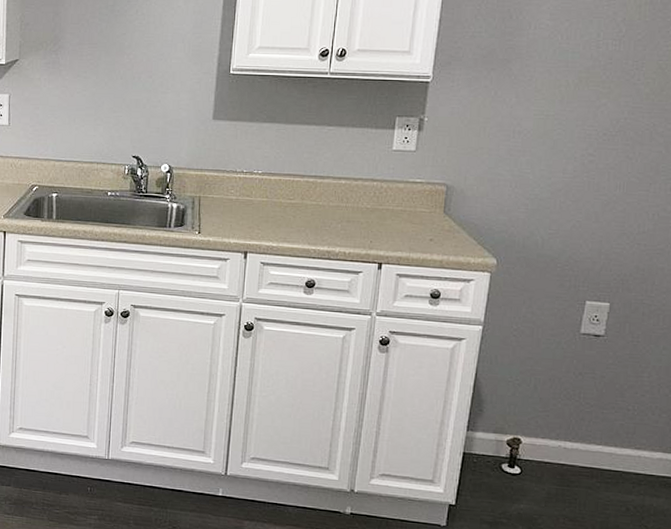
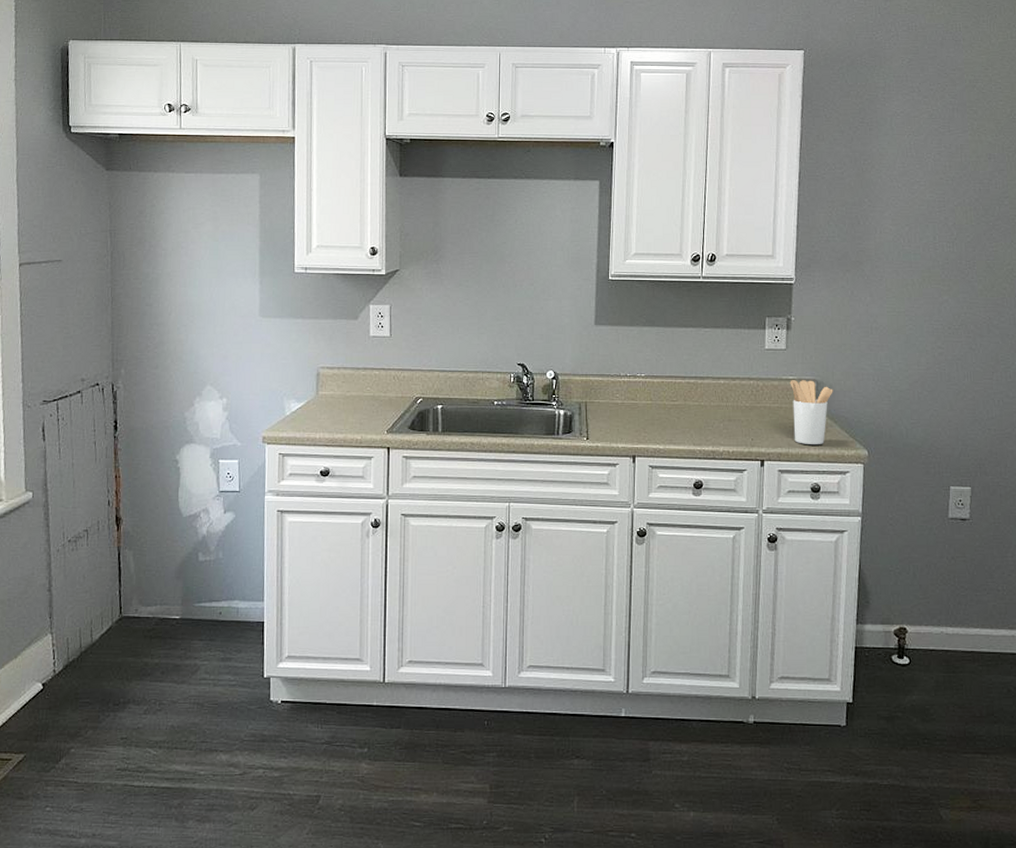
utensil holder: none [416,183,464,250] -> present [790,380,833,444]

